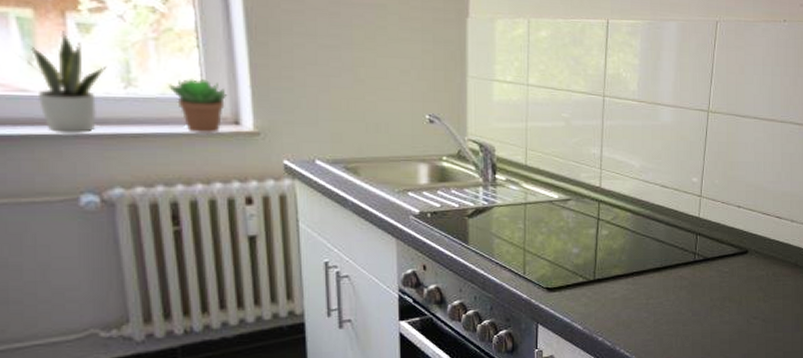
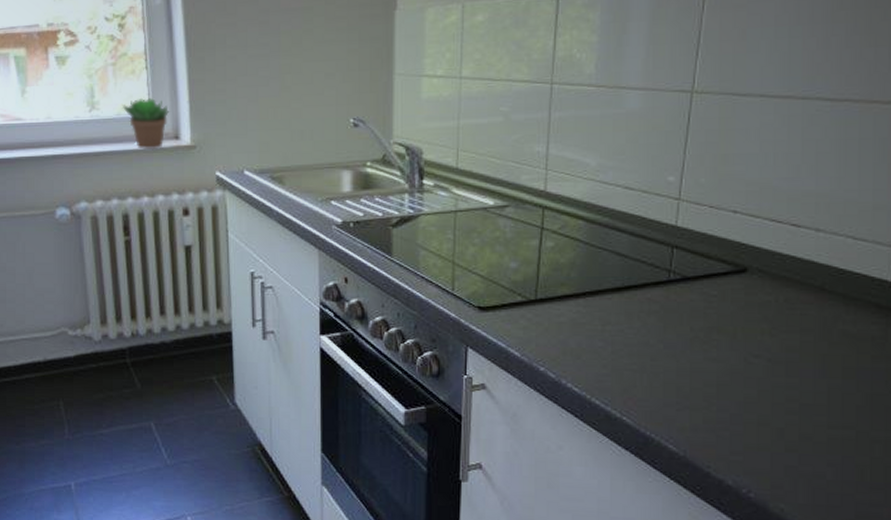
potted plant: present [19,31,107,134] -> none [15,65,77,155]

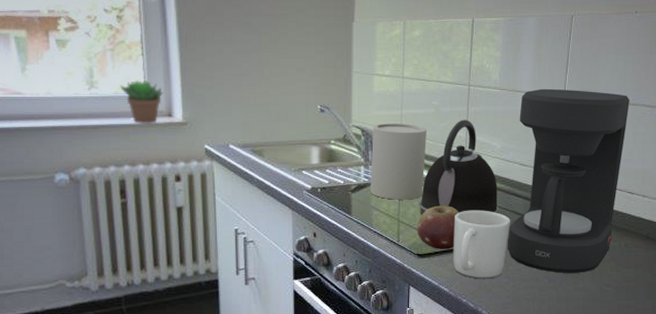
pen holder: none [417,138,492,237] -> present [370,124,427,200]
fruit: none [478,244,536,301] -> present [417,205,459,249]
kettle: none [481,129,593,257] -> present [419,120,499,216]
mug: none [526,249,610,342] -> present [453,210,511,279]
coffee maker: none [603,81,797,337] -> present [507,88,629,273]

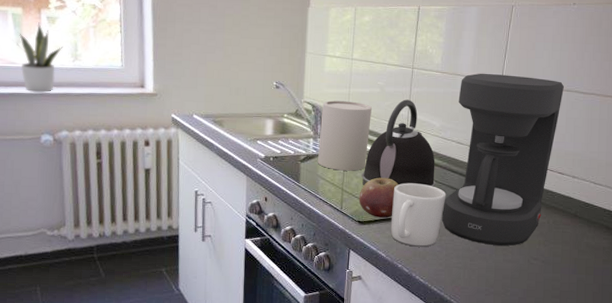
potted plant: none [16,46,77,126] -> present [12,22,63,93]
succulent plant: present [120,81,164,125] -> none [100,55,138,95]

